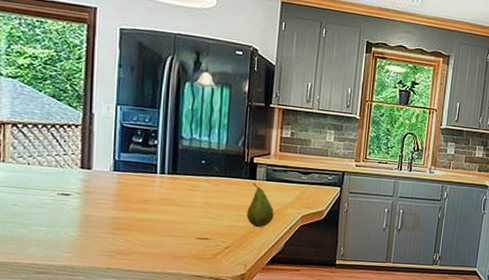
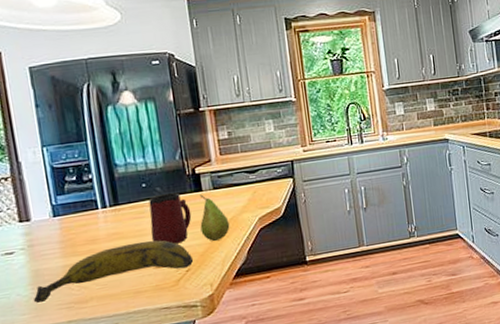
banana: none [78,211,233,246] -> present [33,240,193,304]
mug: none [200,174,242,222] -> present [148,192,192,244]

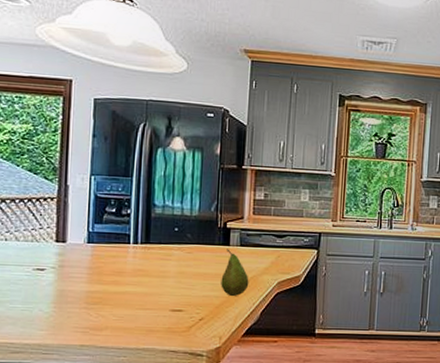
banana: present [33,240,193,304] -> none [53,282,207,323]
mug: present [148,192,192,244] -> none [173,241,215,292]

